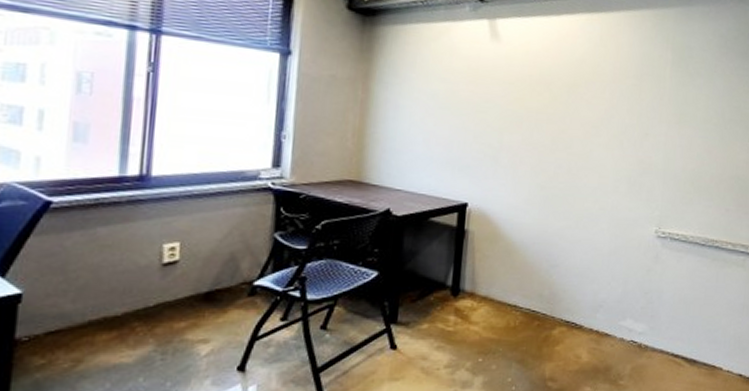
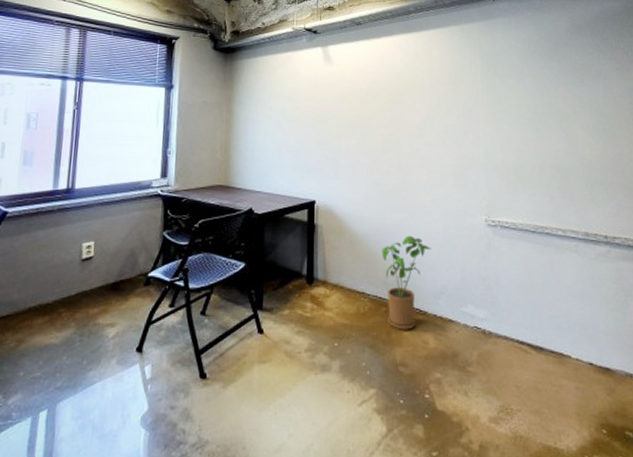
house plant: none [539,245,595,344] -> present [381,235,432,330]

